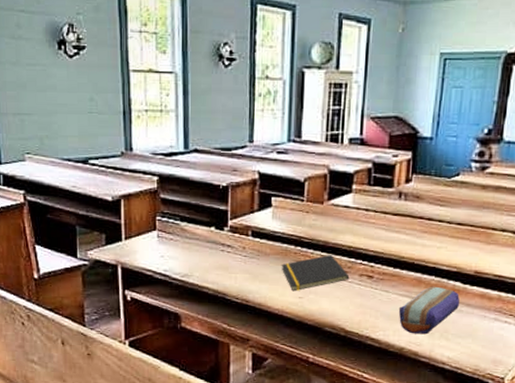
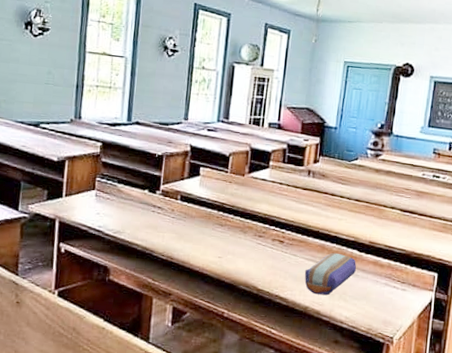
notepad: present [281,254,350,292] -> none [204,220,264,252]

